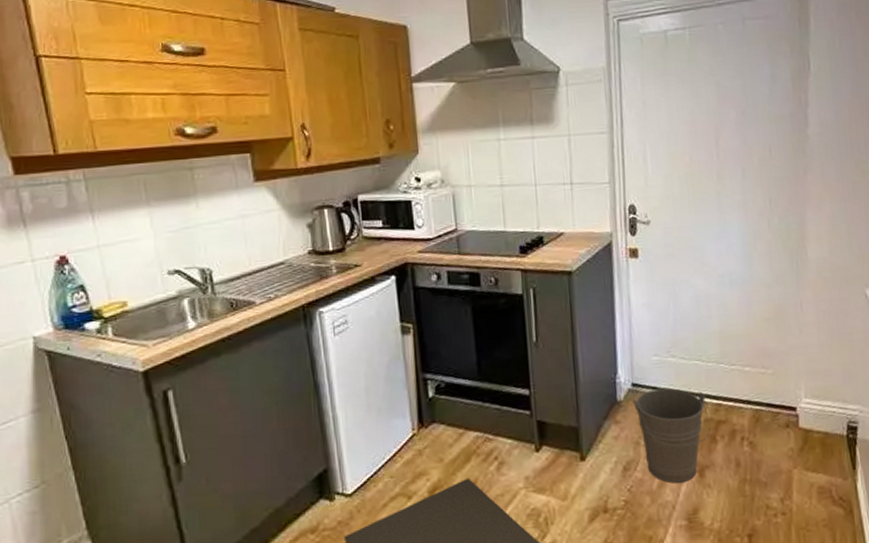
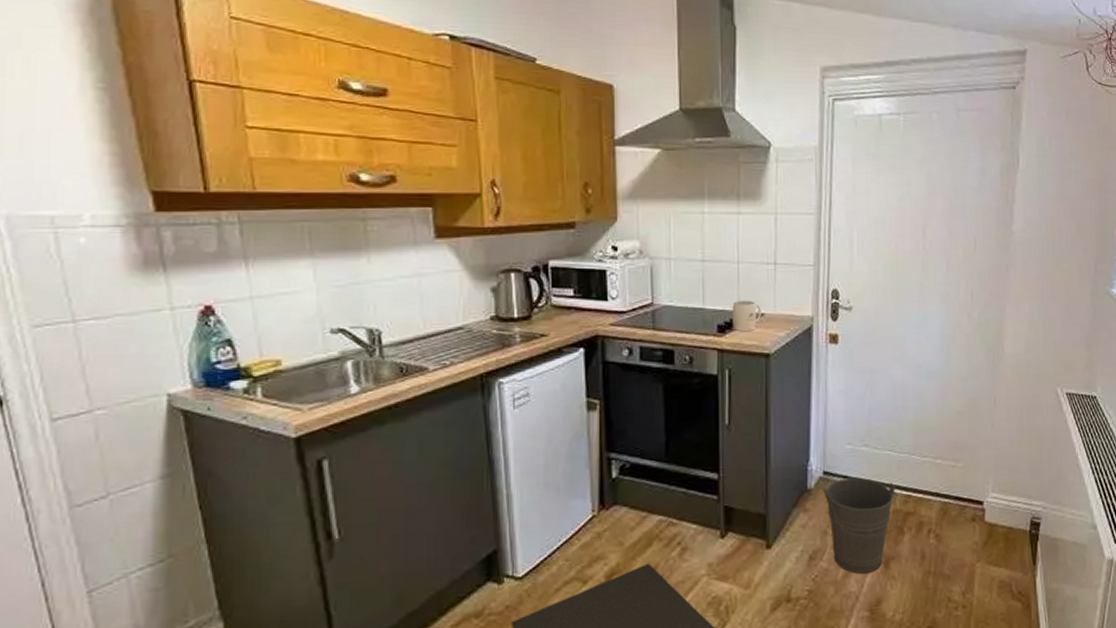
mug: none [532,220,561,252] -> present [732,300,761,332]

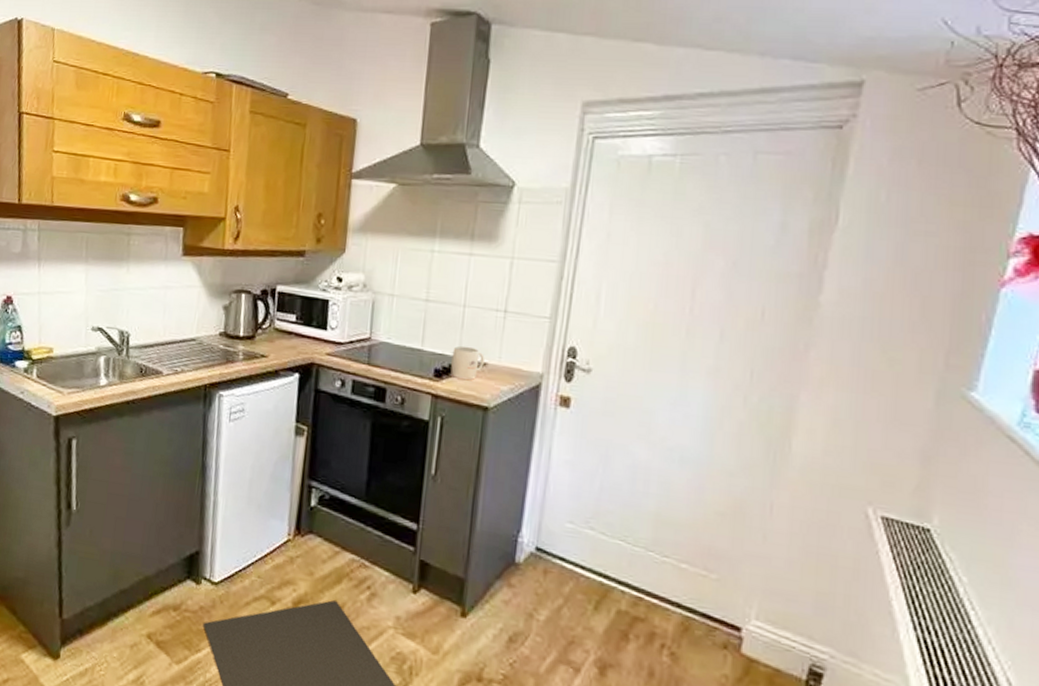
bucket: present [824,477,899,574] -> none [534,559,625,676]

